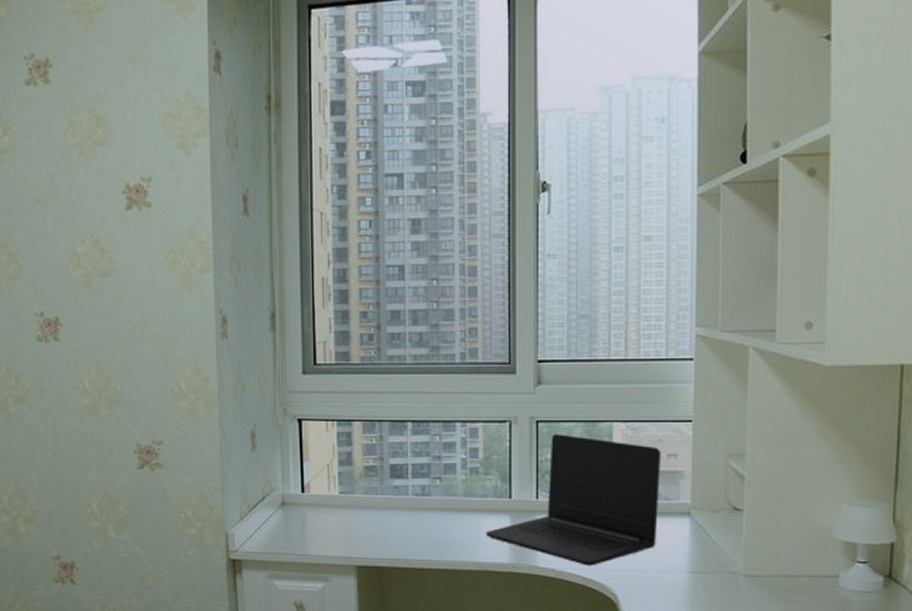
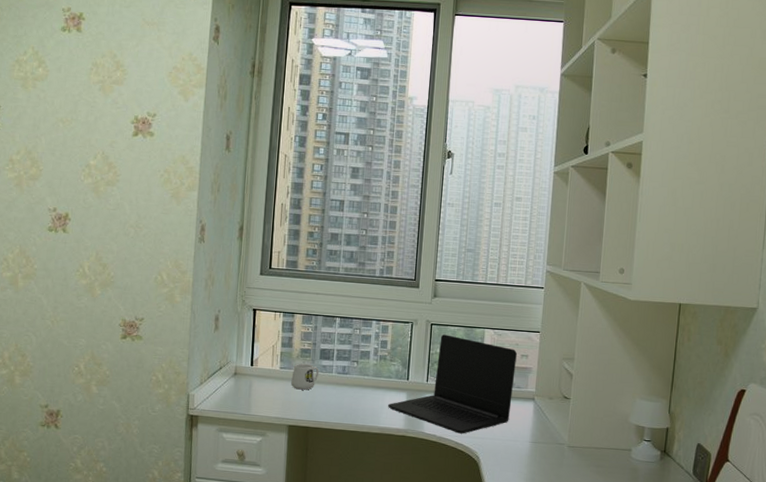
mug: none [355,485,391,520] -> present [291,363,320,390]

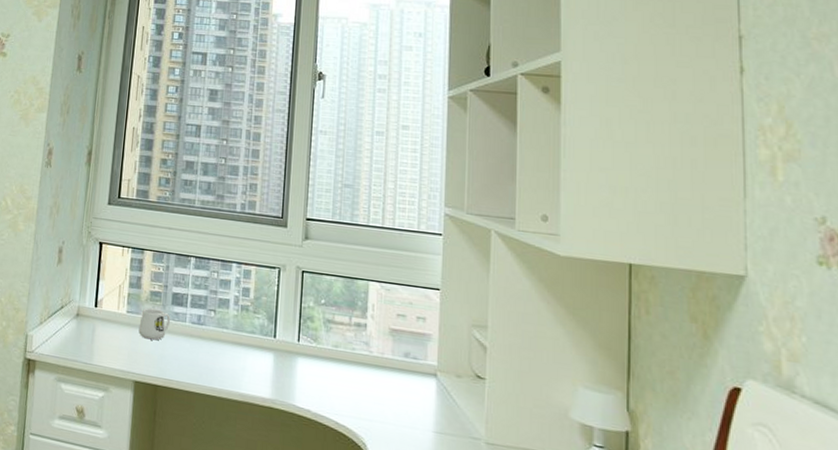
laptop: present [388,334,517,434] -> none [251,284,411,413]

